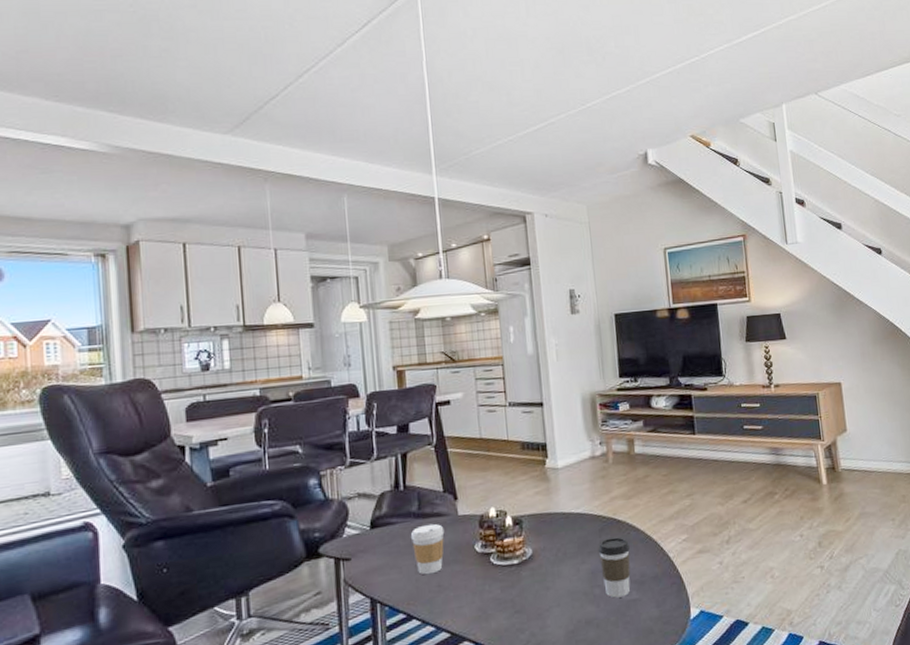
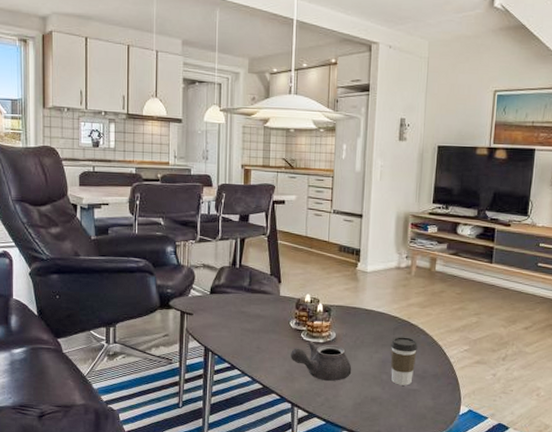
coffee cup: present [410,523,445,575] -> none [240,298,268,338]
teapot: none [480,563,558,612] -> present [291,341,352,382]

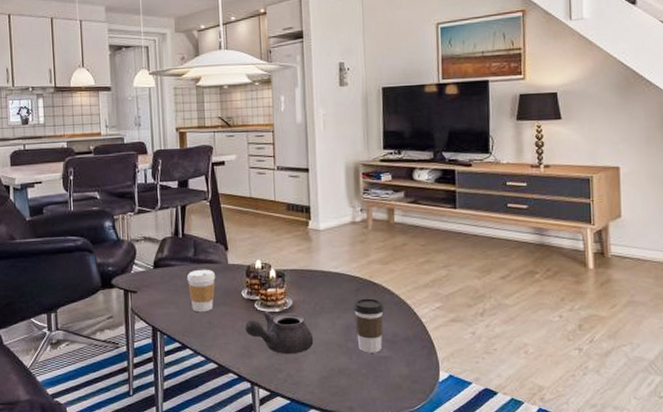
coffee cup: none [240,298,268,338] -> present [186,269,216,313]

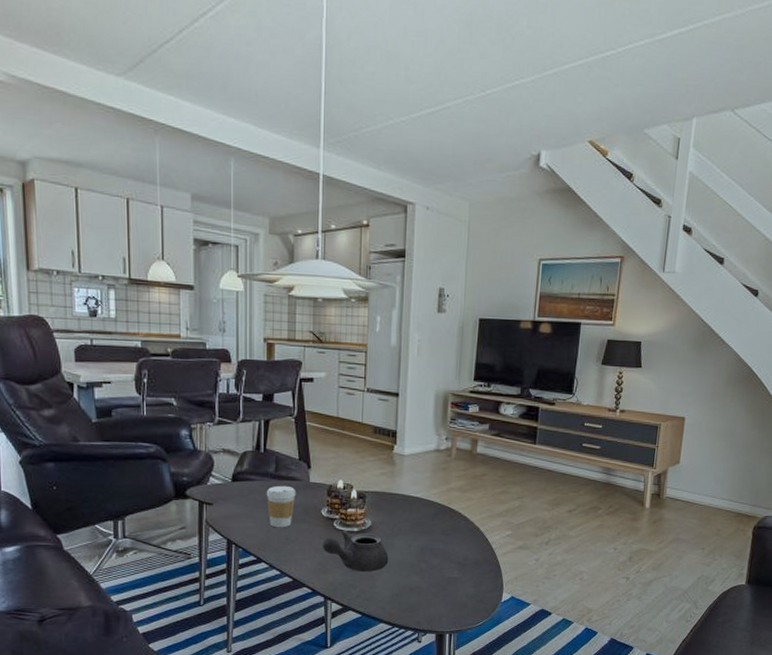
coffee cup: present [353,298,385,353] -> none [429,523,459,574]

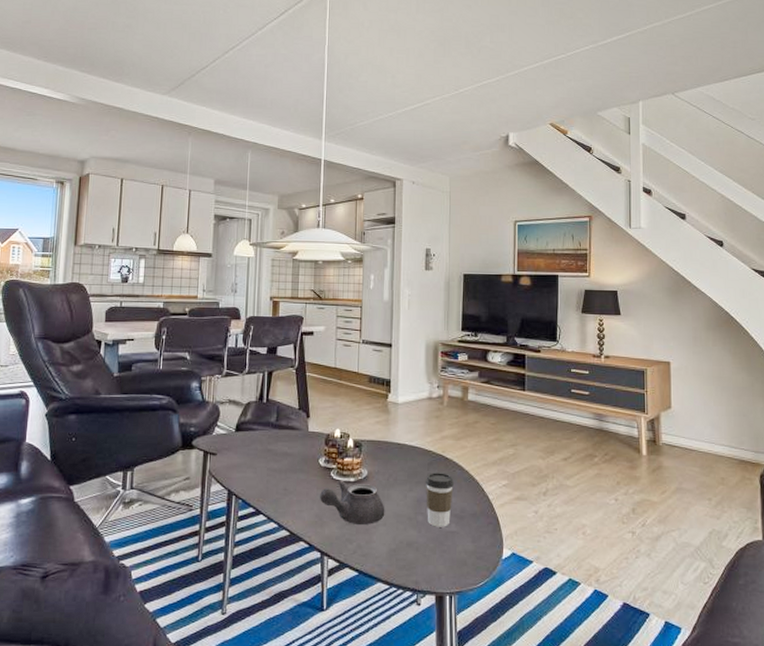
coffee cup: present [266,485,296,528] -> none [267,435,296,478]
coffee cup: none [429,523,459,574] -> present [425,472,455,527]

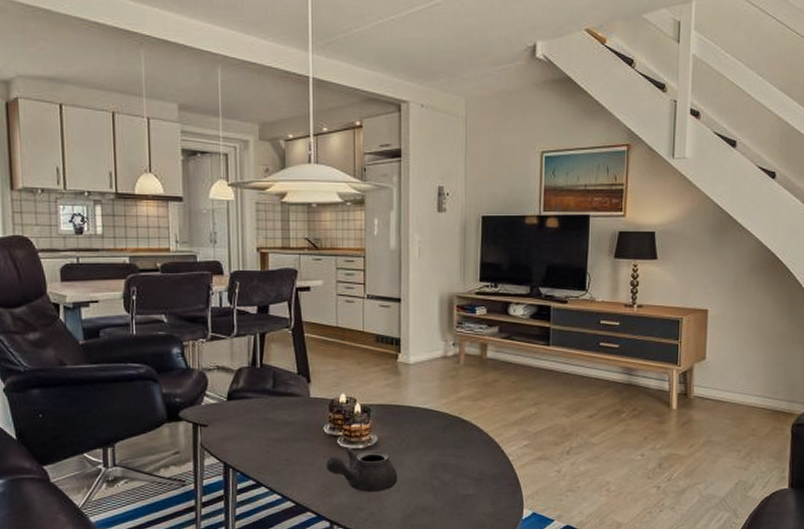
coffee cup: present [425,472,455,527] -> none [440,435,472,491]

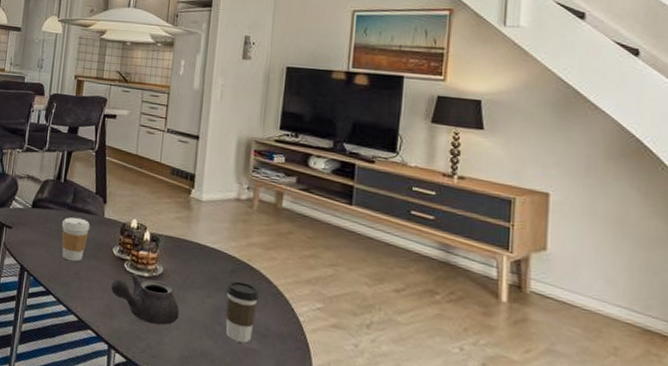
coffee cup: none [264,402,296,449] -> present [61,217,90,262]
coffee cup: none [440,435,472,491] -> present [225,280,260,343]

